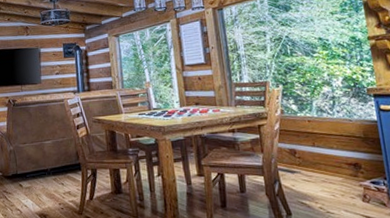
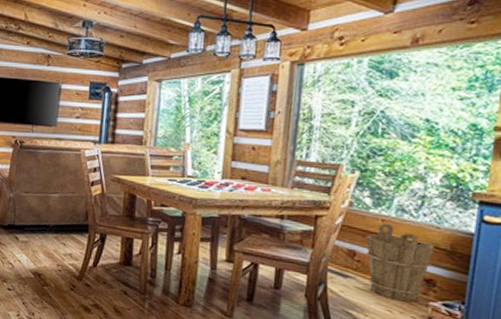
bucket: none [301,123,354,186] -> present [366,223,435,302]

